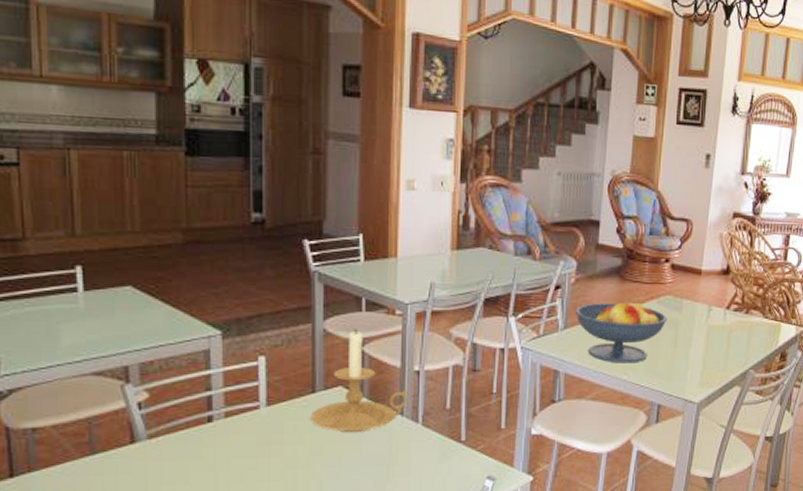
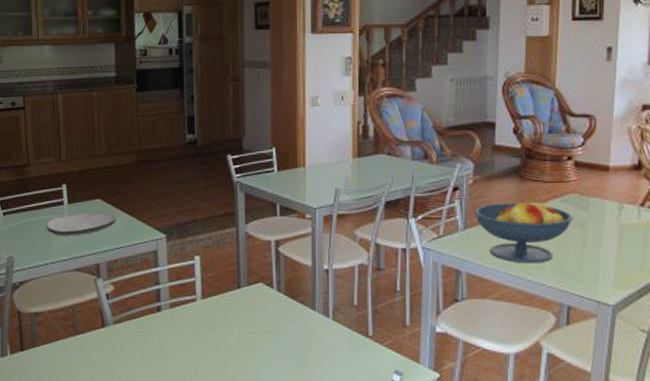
plate: none [50,301,153,332] -> present [46,211,116,236]
candle holder: present [310,328,409,433] -> none [237,231,320,325]

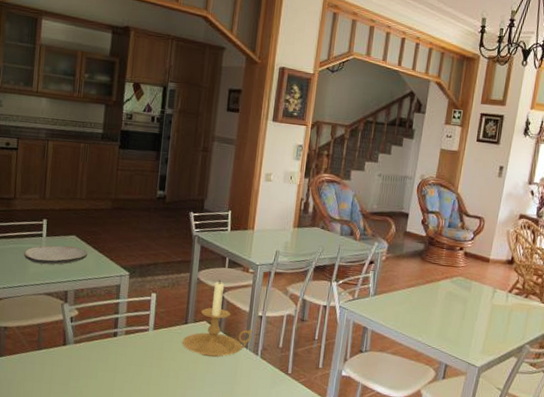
candle holder: none [237,231,320,325] -> present [182,280,253,358]
fruit bowl: present [474,198,573,263] -> none [384,277,458,329]

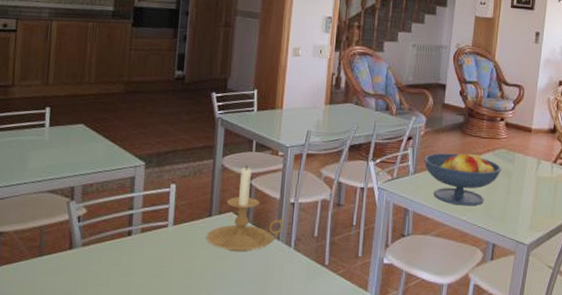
plate: present [24,245,87,265] -> none [23,135,97,159]
fruit bowl: none [384,277,458,329] -> present [423,151,502,206]

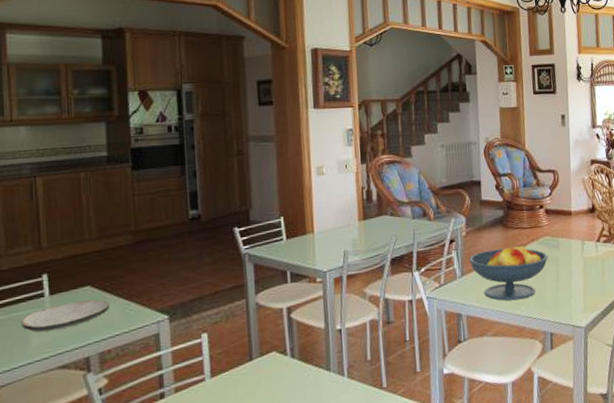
plate: none [23,135,97,159] -> present [21,299,109,333]
candle holder: present [206,165,285,252] -> none [249,298,334,393]

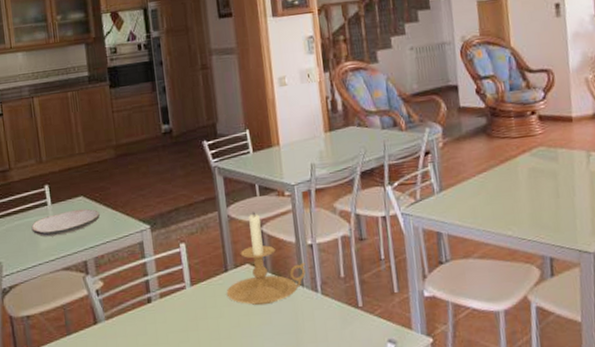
candle holder: none [249,298,334,393] -> present [226,212,306,306]
fruit bowl: present [469,244,548,301] -> none [448,155,545,220]

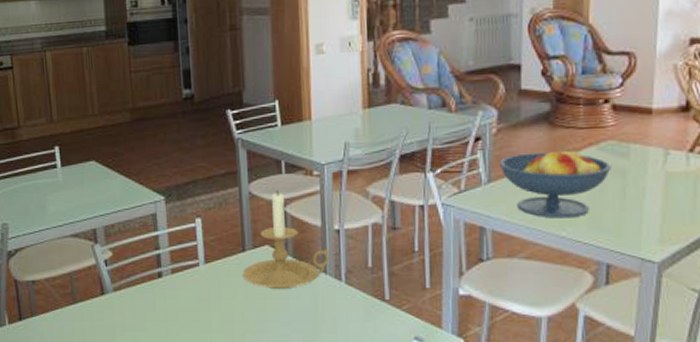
plate: present [31,208,100,237] -> none [39,174,112,201]
fruit bowl: none [448,155,545,220] -> present [499,147,612,218]

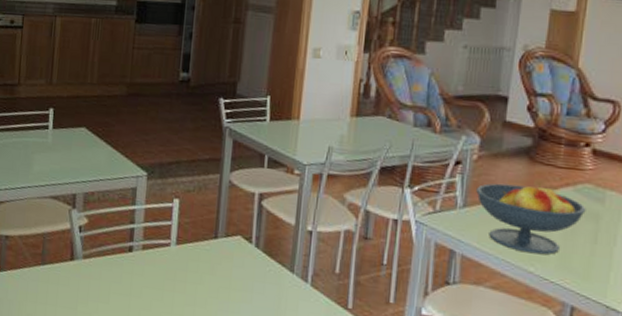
candle holder: present [242,190,330,290] -> none [211,183,301,283]

